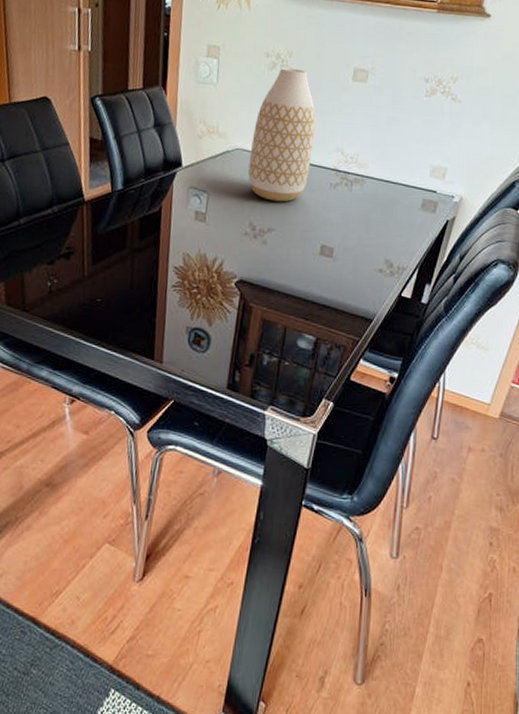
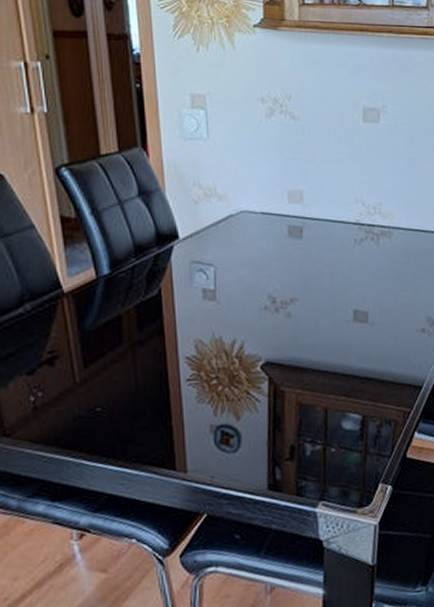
vase: present [248,67,316,202] -> none [257,113,330,267]

